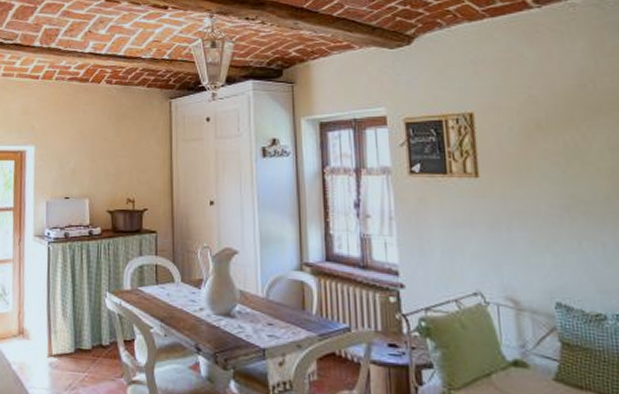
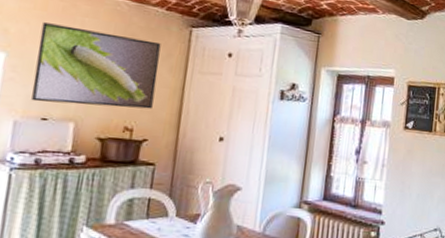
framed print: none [55,116,148,184] -> present [31,22,161,110]

